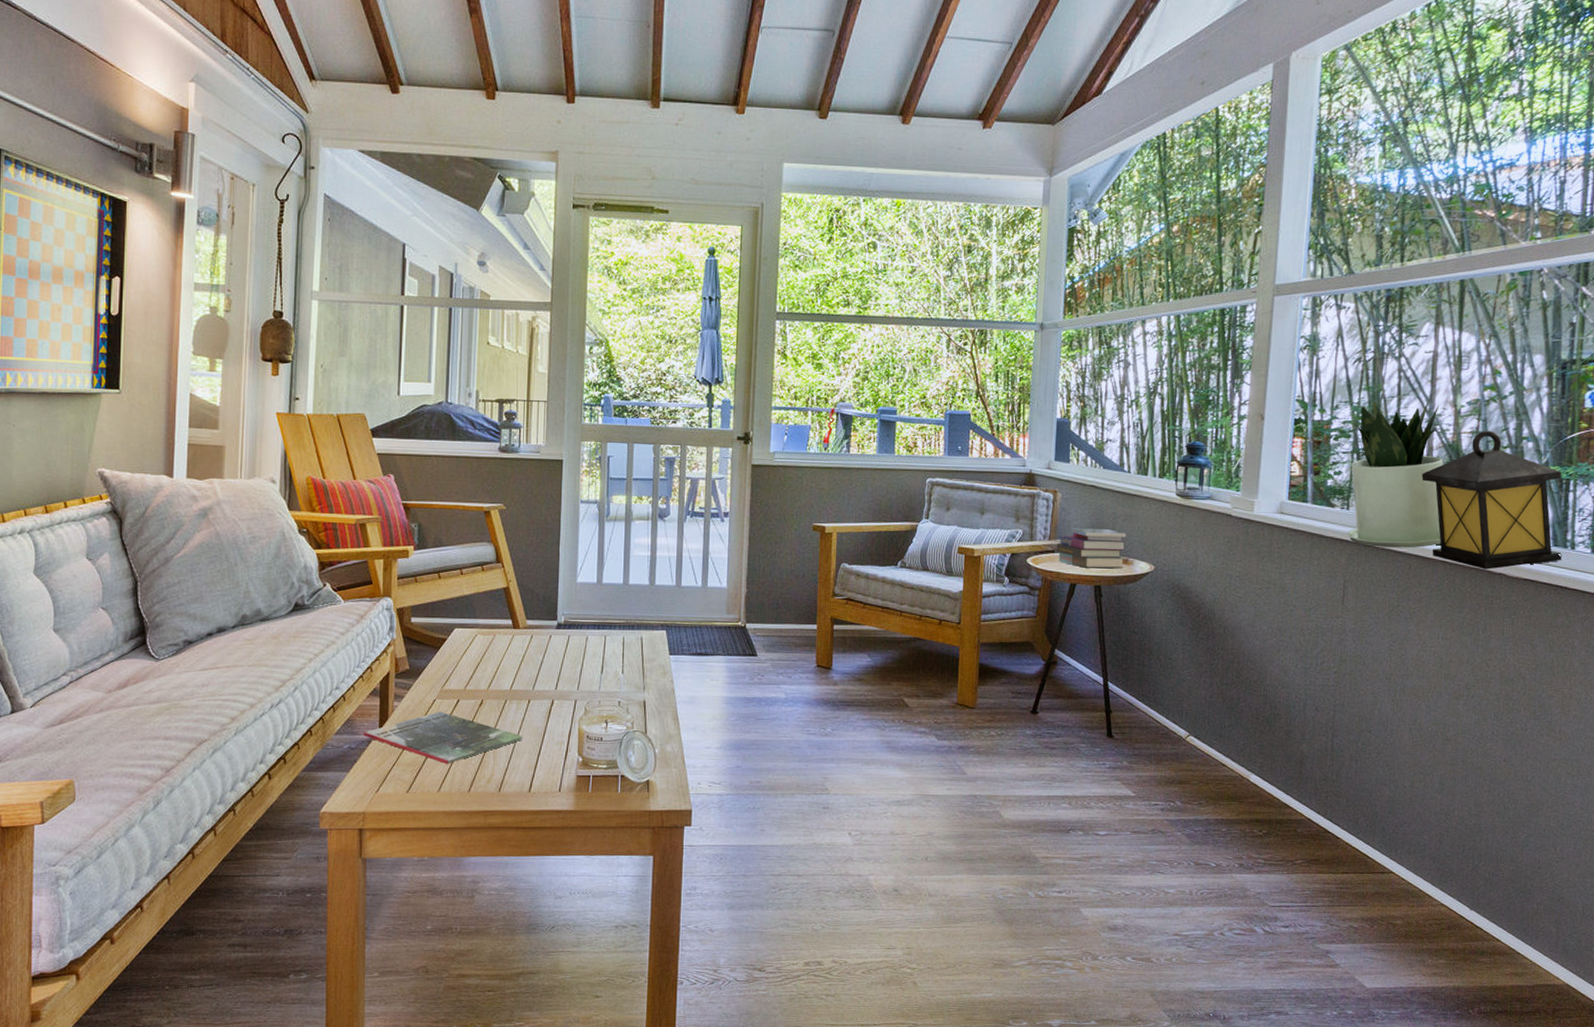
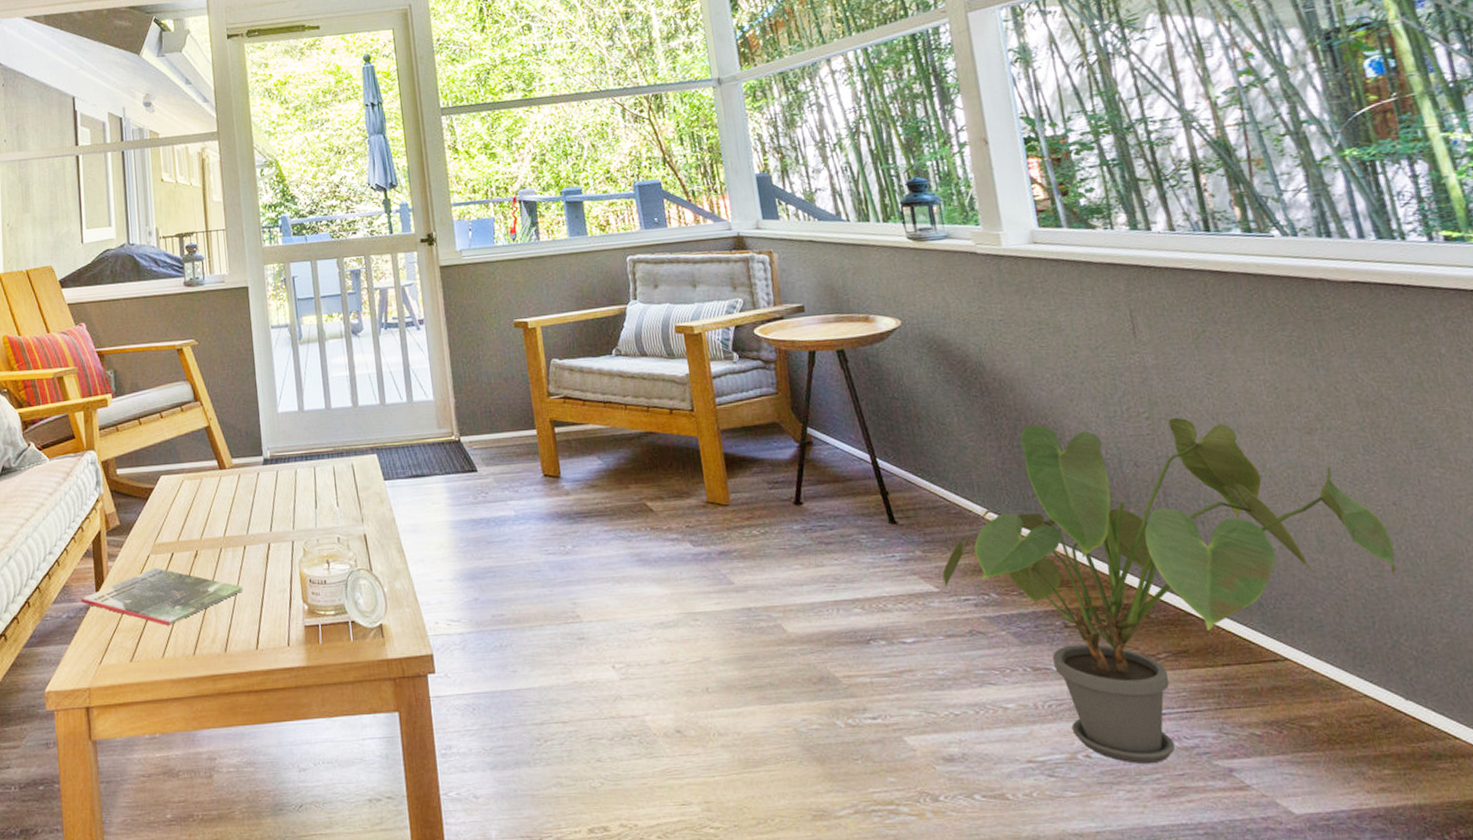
books: present [1056,528,1127,569] -> none [783,286,865,332]
house plant: none [1139,667,1495,943] -> present [942,417,1397,764]
planter: present [1346,398,1443,548] -> none [1092,93,1236,267]
lantern: present [1421,430,1562,570] -> none [1190,118,1393,277]

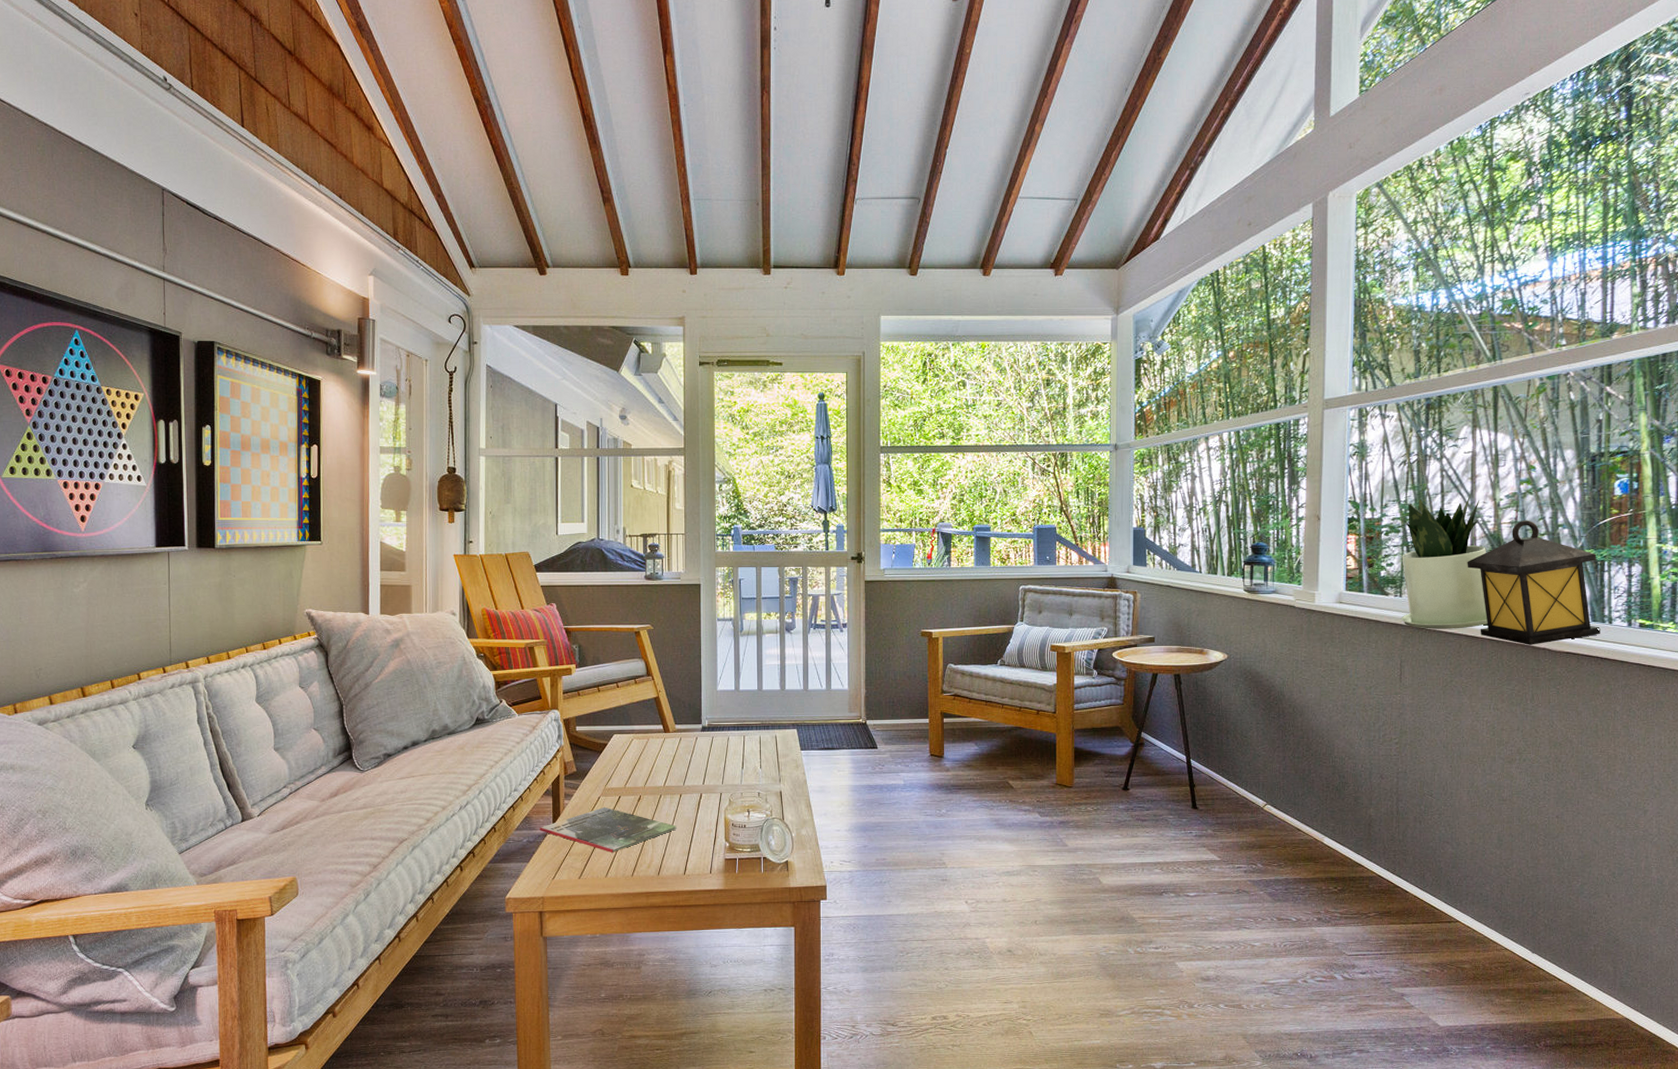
house plant: present [942,417,1397,764] -> none [1224,742,1550,988]
planter: none [1092,93,1236,267] -> present [1401,493,1488,629]
lantern: none [1190,118,1393,277] -> present [1467,520,1600,645]

